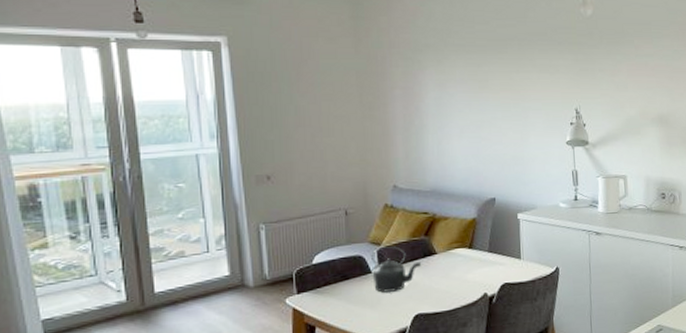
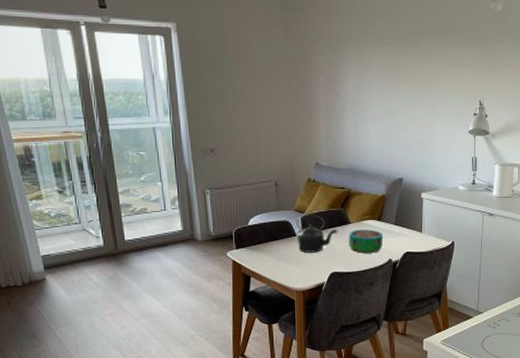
decorative bowl: none [435,259,476,289] -> present [349,229,384,254]

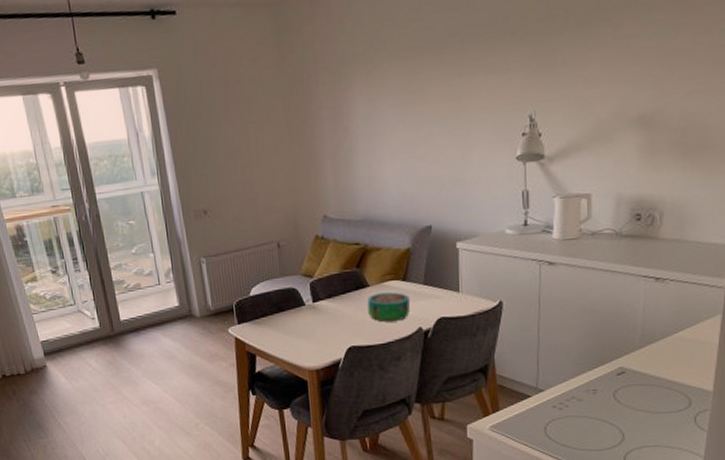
kettle: present [296,214,338,253] -> none [304,278,354,325]

